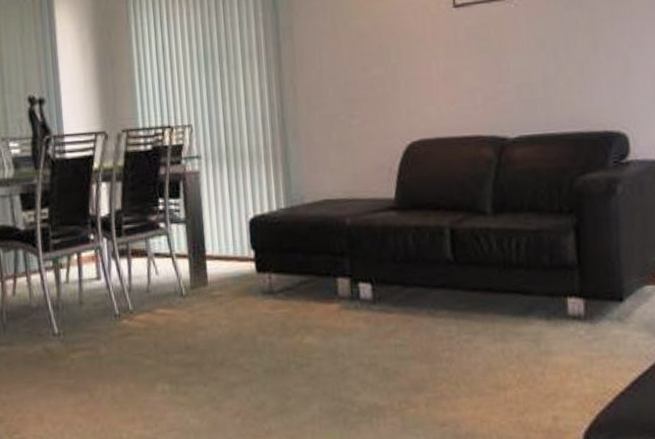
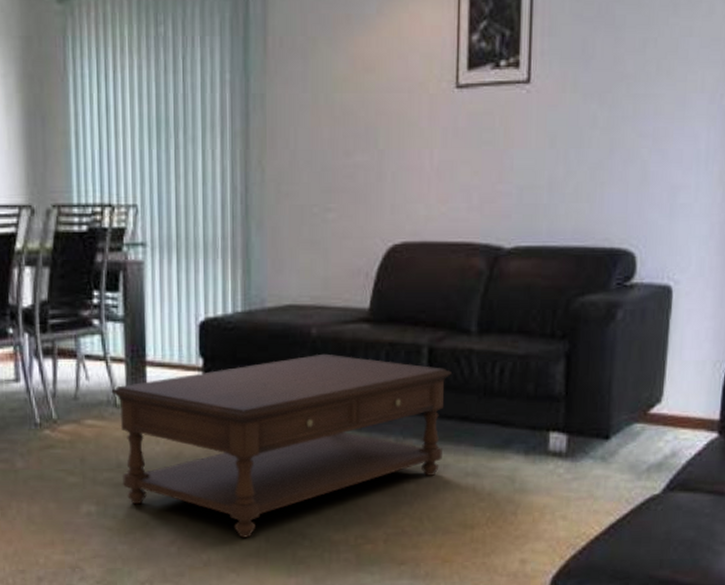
coffee table: none [177,239,473,408] -> present [111,353,452,538]

